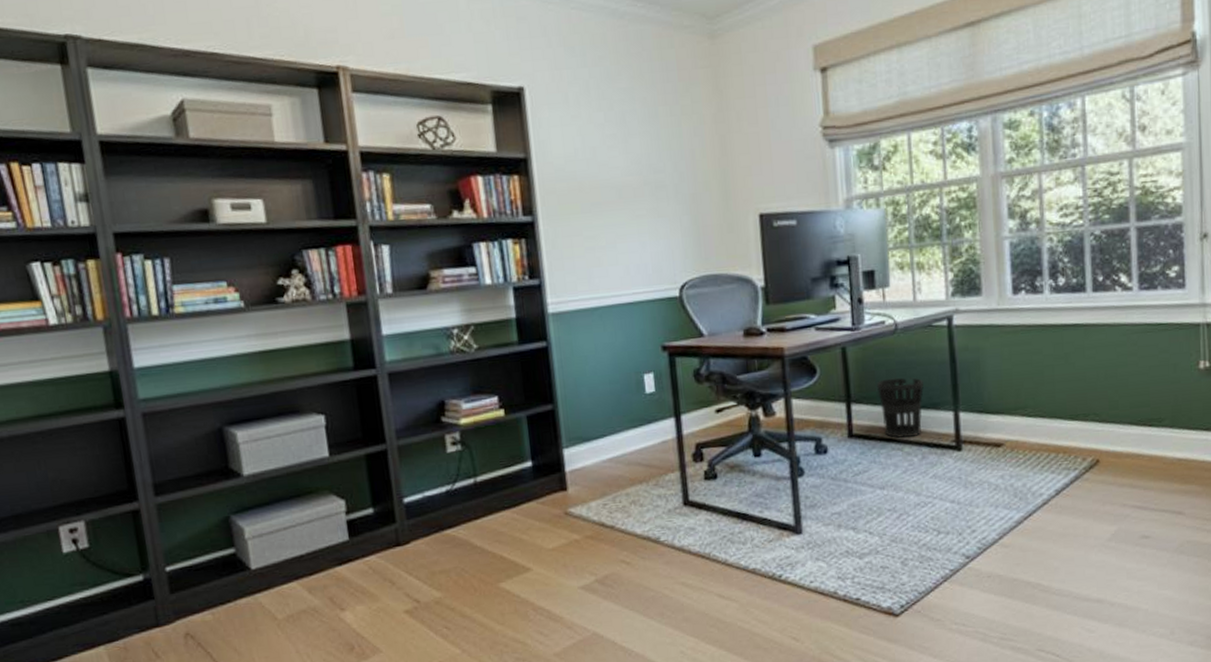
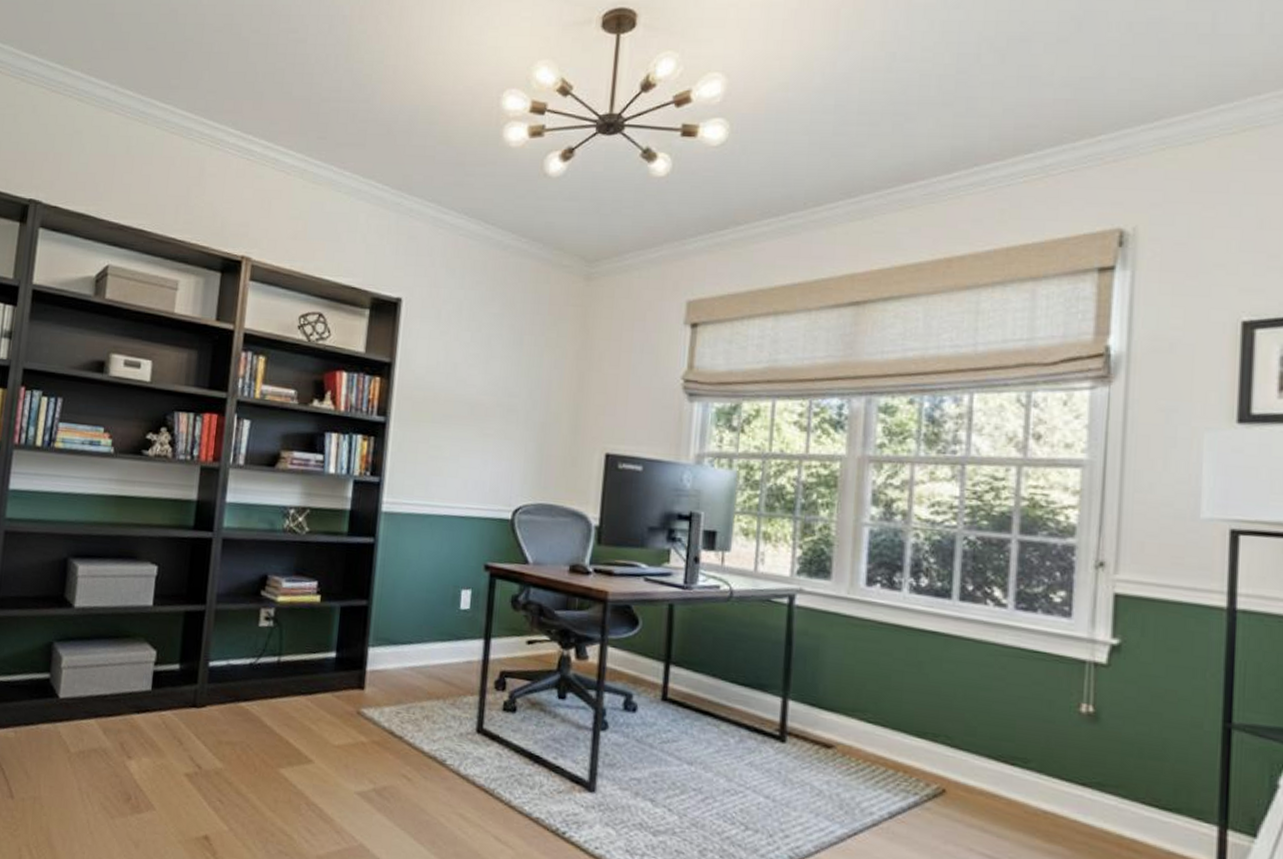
wastebasket: present [877,377,924,438] -> none [700,647,753,716]

